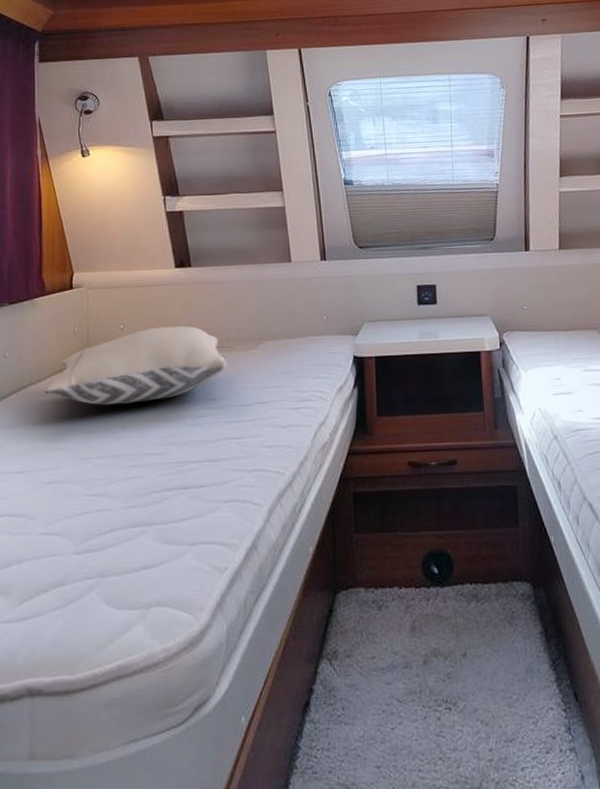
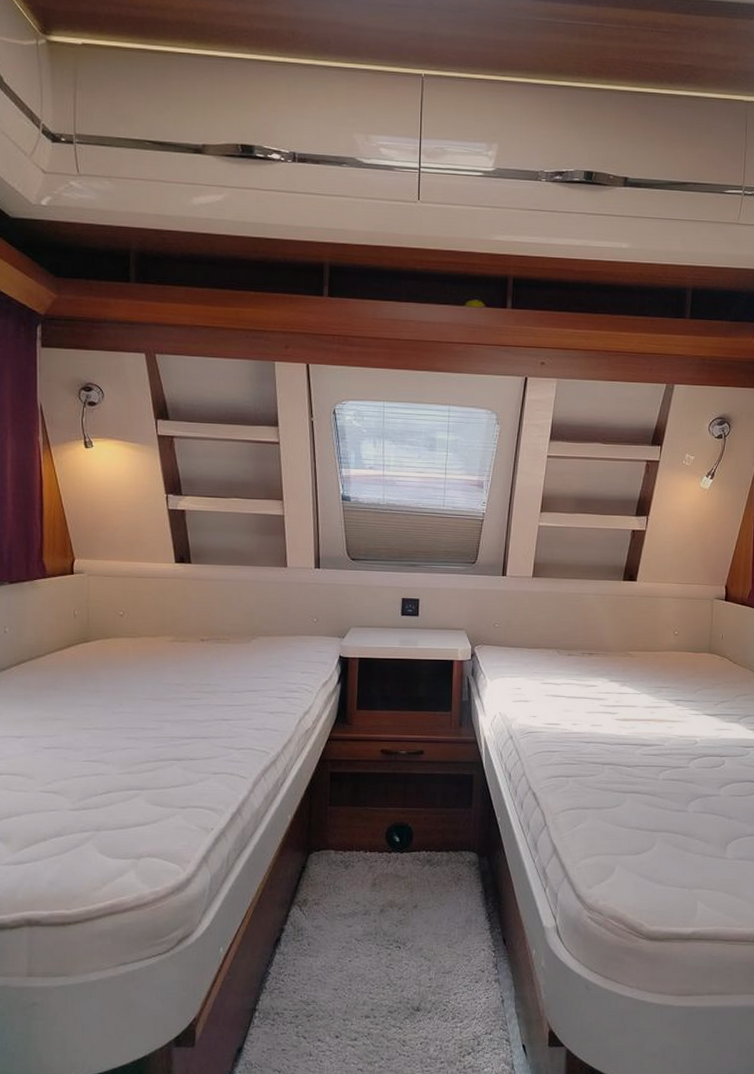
pillow: present [44,325,228,405] -> none [44,616,222,683]

